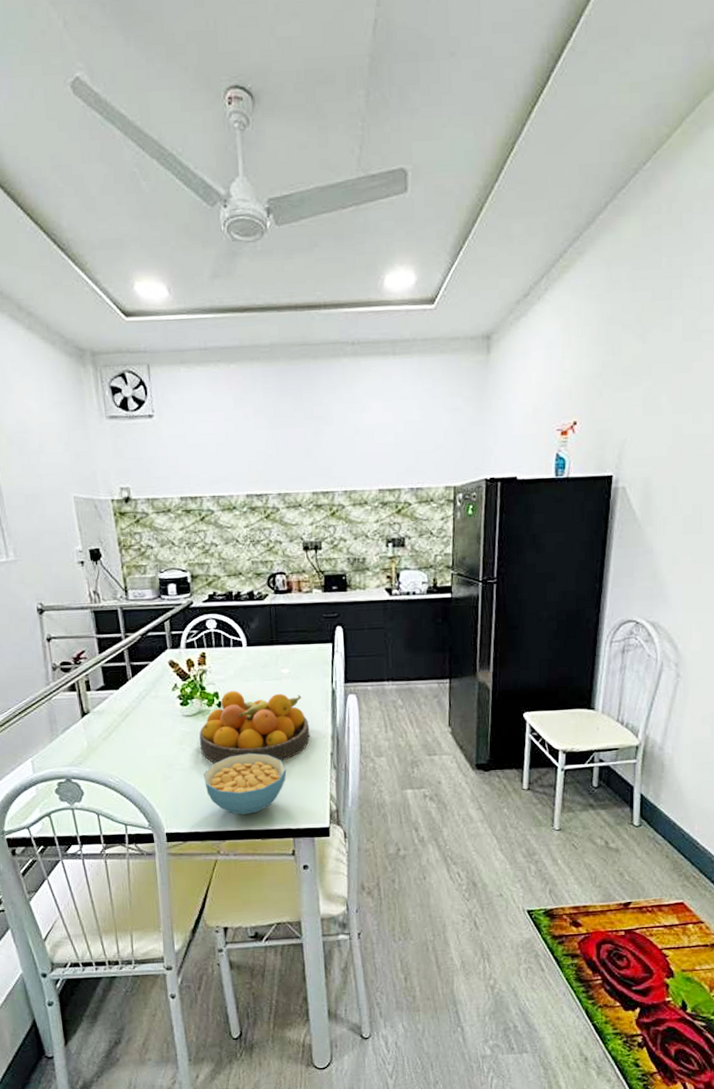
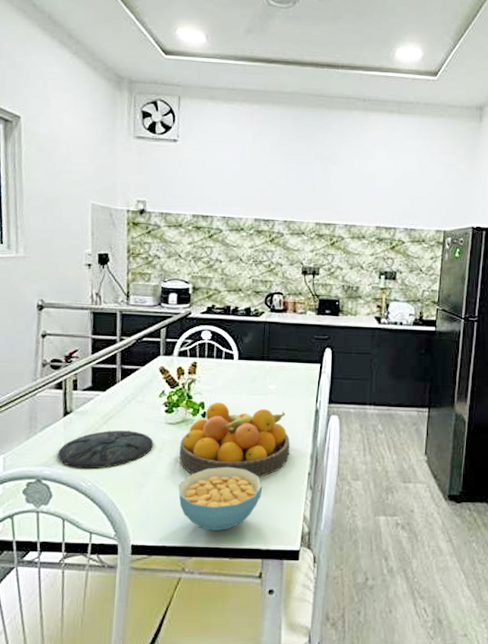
plate: none [81,726,174,766] -> present [57,430,154,470]

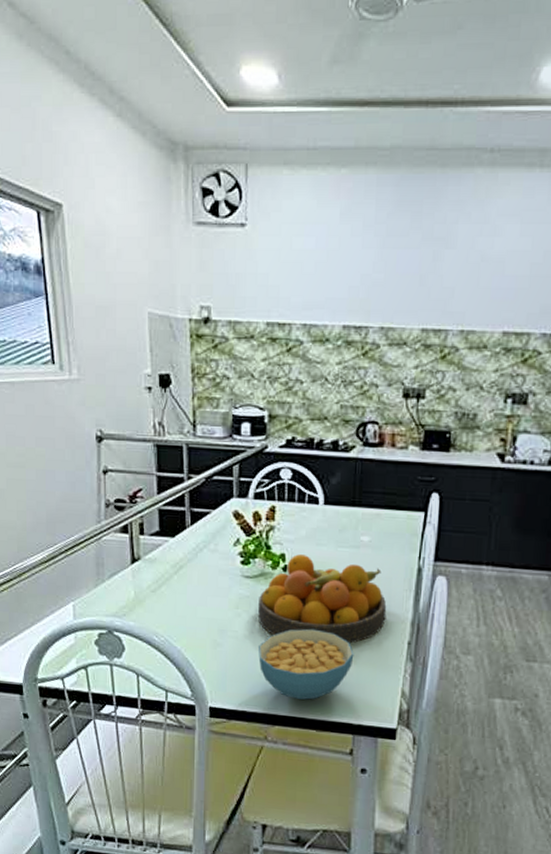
plate: present [57,430,154,470] -> none [127,581,230,623]

